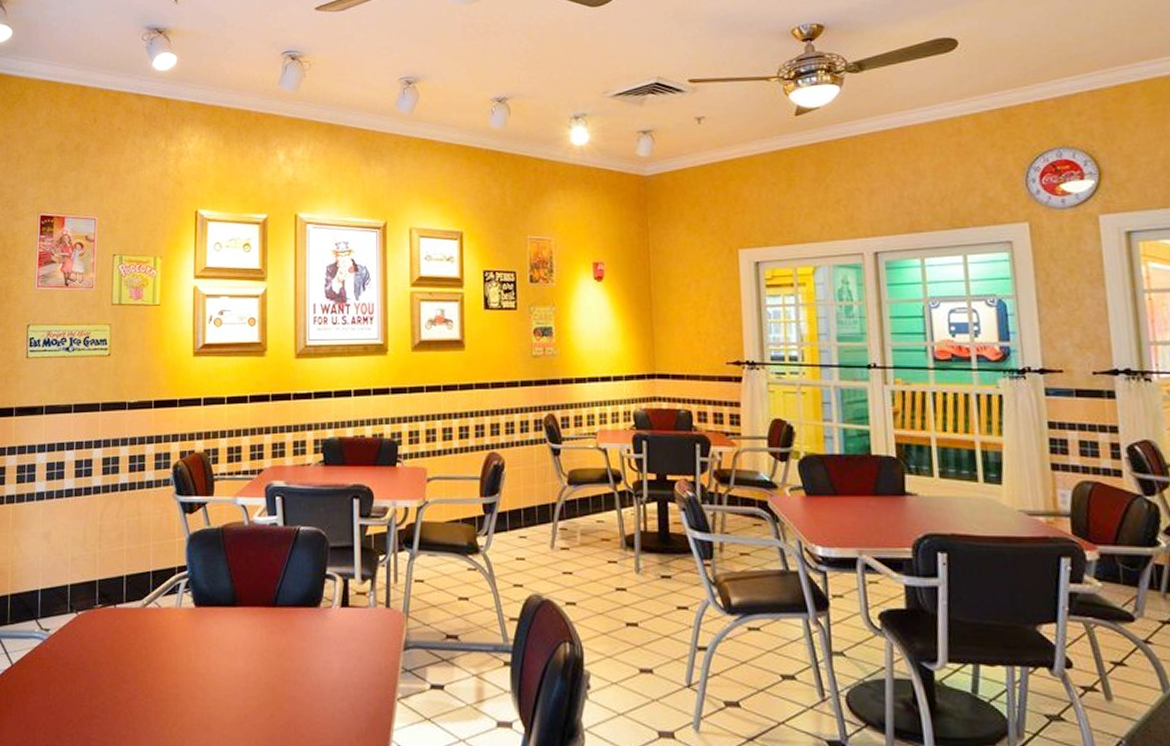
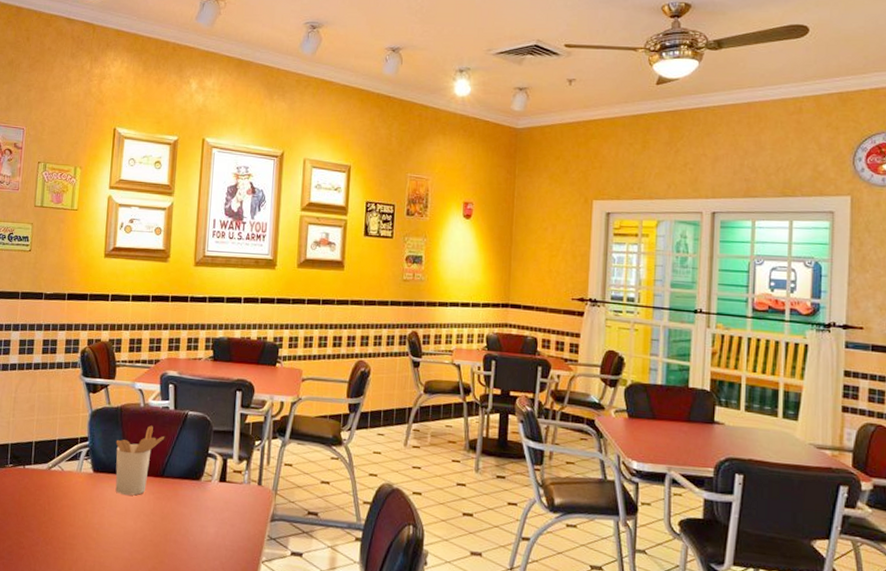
utensil holder: none [218,547,275,631] -> present [115,425,165,496]

